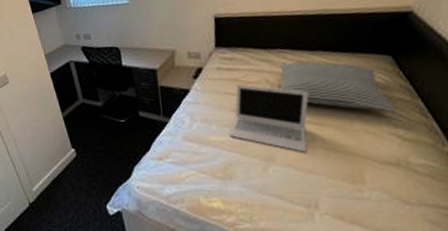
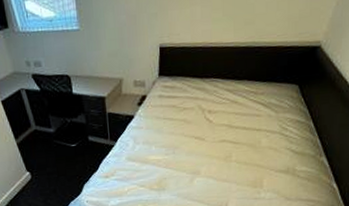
laptop: present [229,84,309,152] -> none [165,110,232,166]
pillow: present [279,61,397,112] -> none [209,90,294,132]

